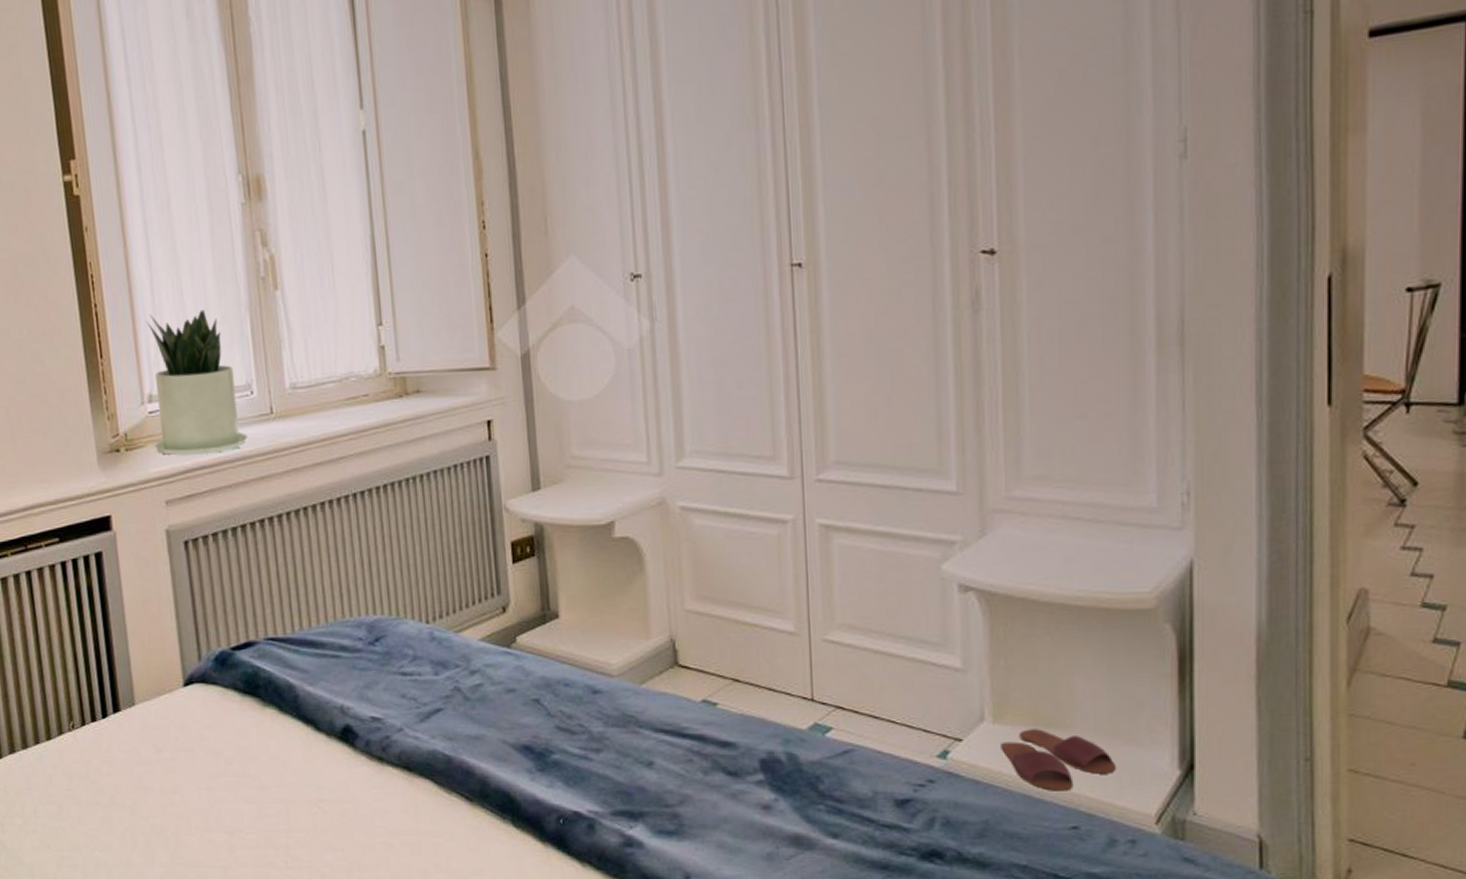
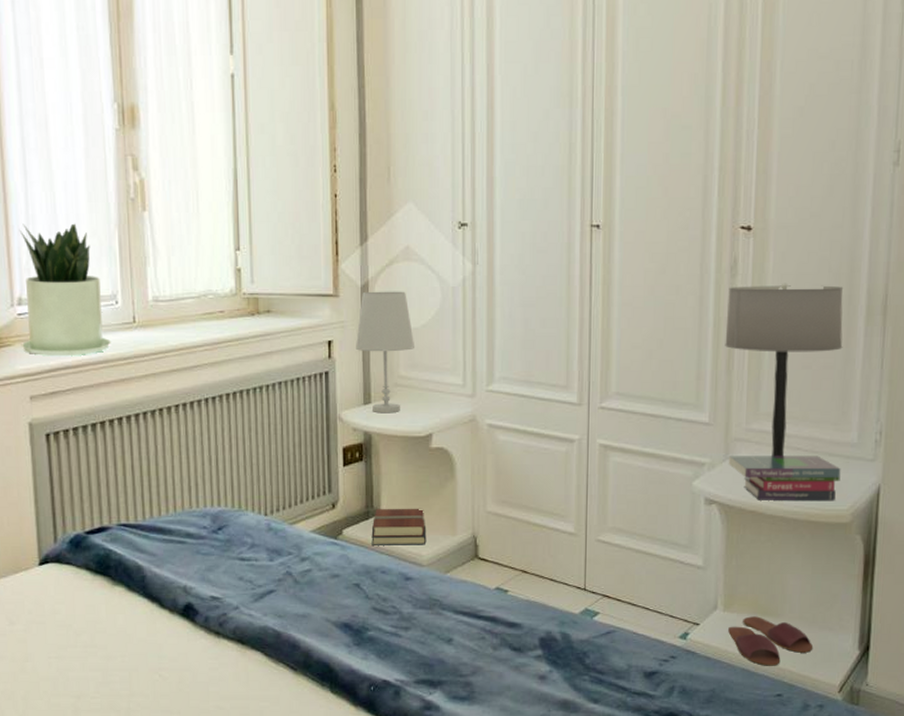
table lamp: none [519,358,587,501] -> present [356,291,414,414]
books: none [550,608,616,654] -> present [371,508,427,545]
table lamp: none [970,314,1128,530] -> present [725,283,844,457]
books: none [985,526,1137,585] -> present [728,455,841,501]

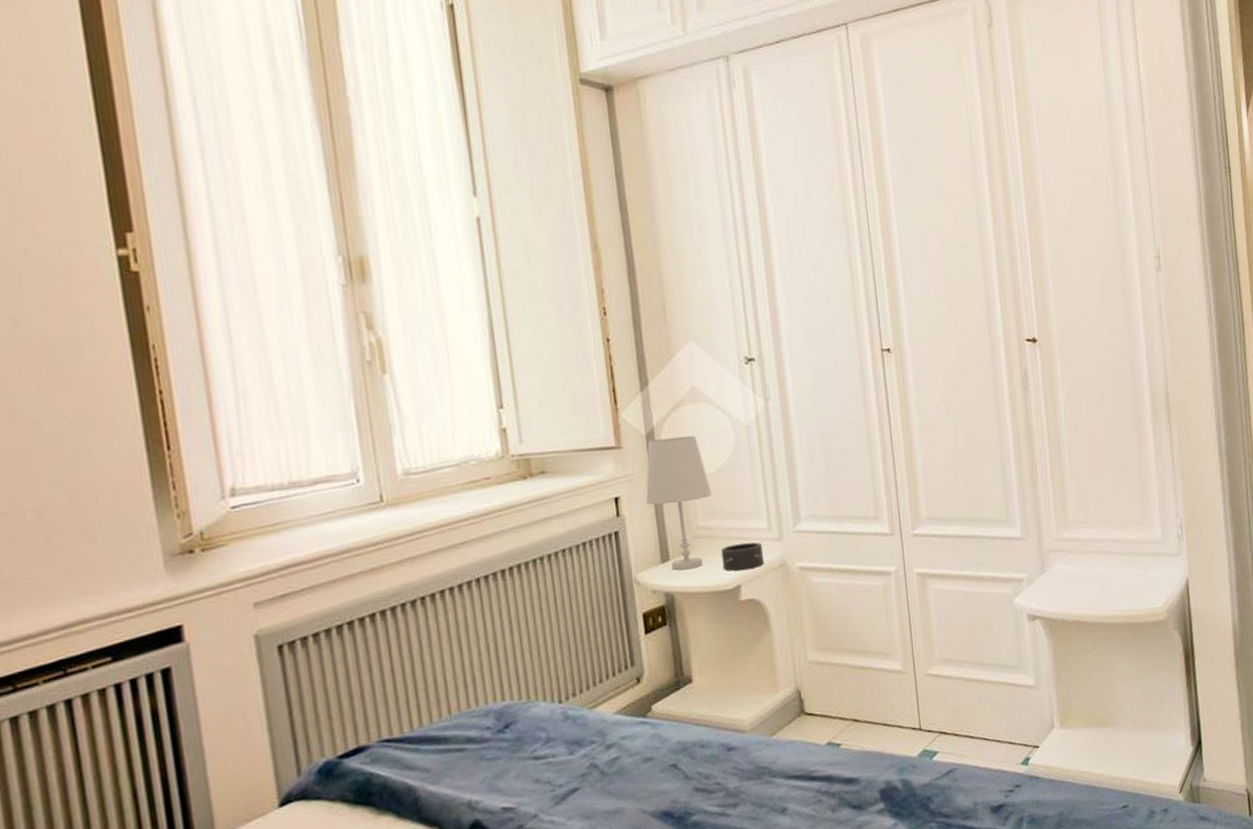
planter: present [19,223,111,357] -> none [226,395,354,553]
books: present [371,508,427,545] -> none [684,668,747,718]
alarm clock: none [417,395,457,420] -> present [720,542,765,571]
table lamp: present [725,283,844,457] -> none [1023,389,1136,564]
books: present [728,455,841,501] -> none [1044,556,1152,610]
slippers: present [728,616,812,666] -> none [1067,728,1149,779]

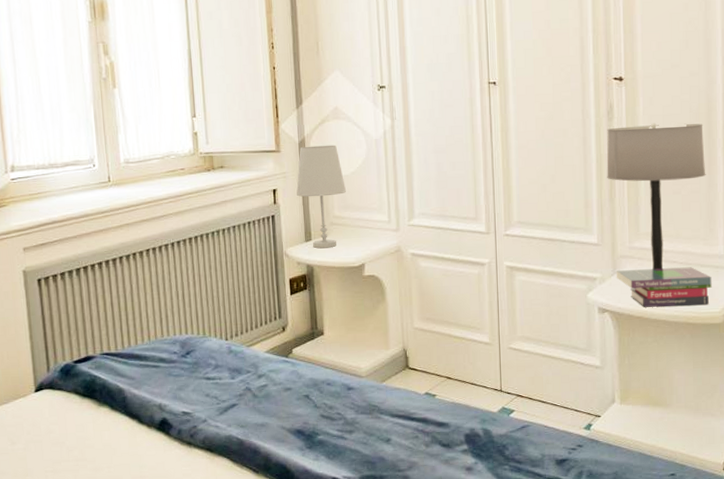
alarm clock: present [720,542,765,571] -> none [350,231,384,252]
table lamp: none [1023,389,1136,564] -> present [607,123,706,270]
books: none [1044,556,1152,610] -> present [616,267,712,307]

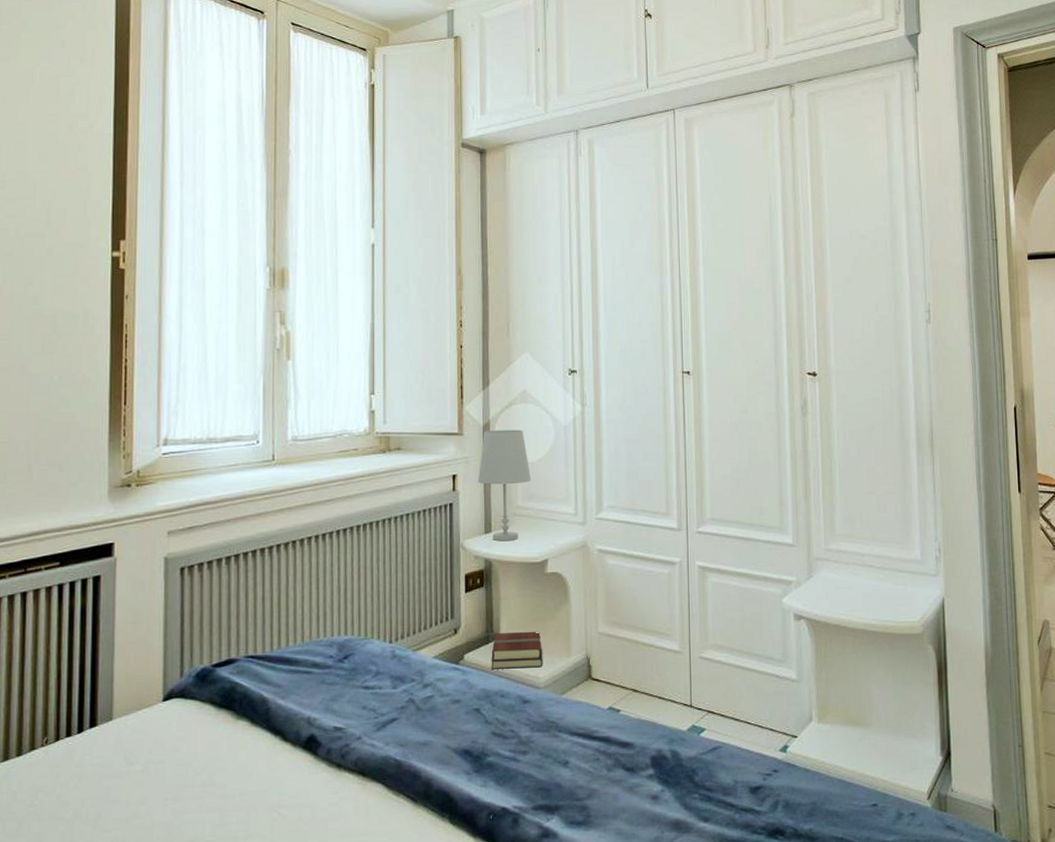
books: none [317,327,364,361] -> present [491,631,543,669]
table lamp: present [607,123,706,270] -> none [801,420,901,574]
books: present [616,267,712,307] -> none [811,572,910,615]

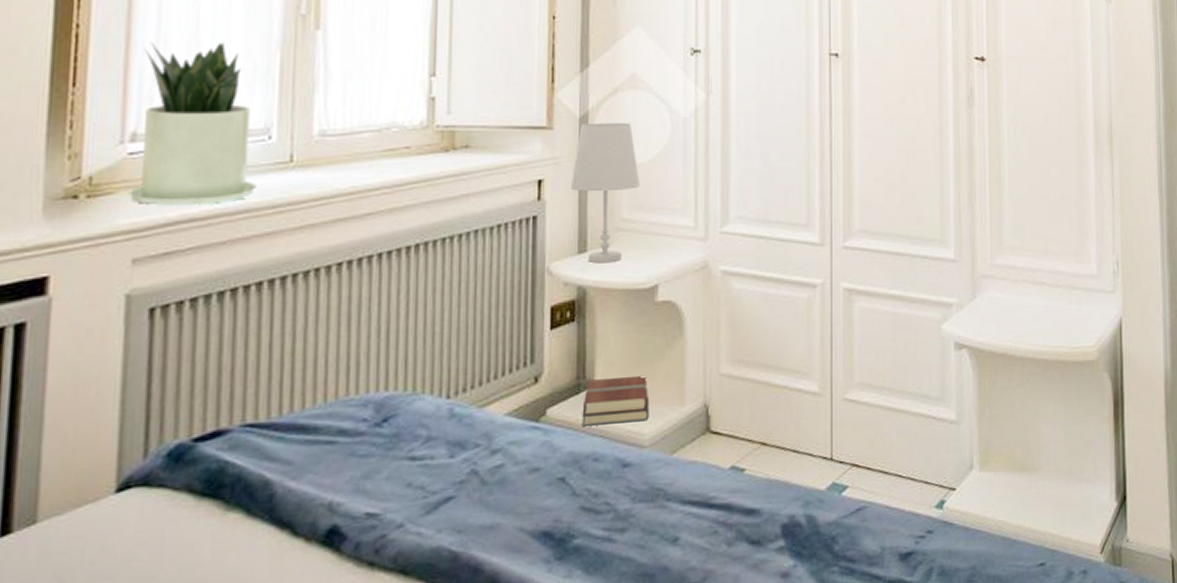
planter: none [163,371,250,493] -> present [127,42,257,207]

